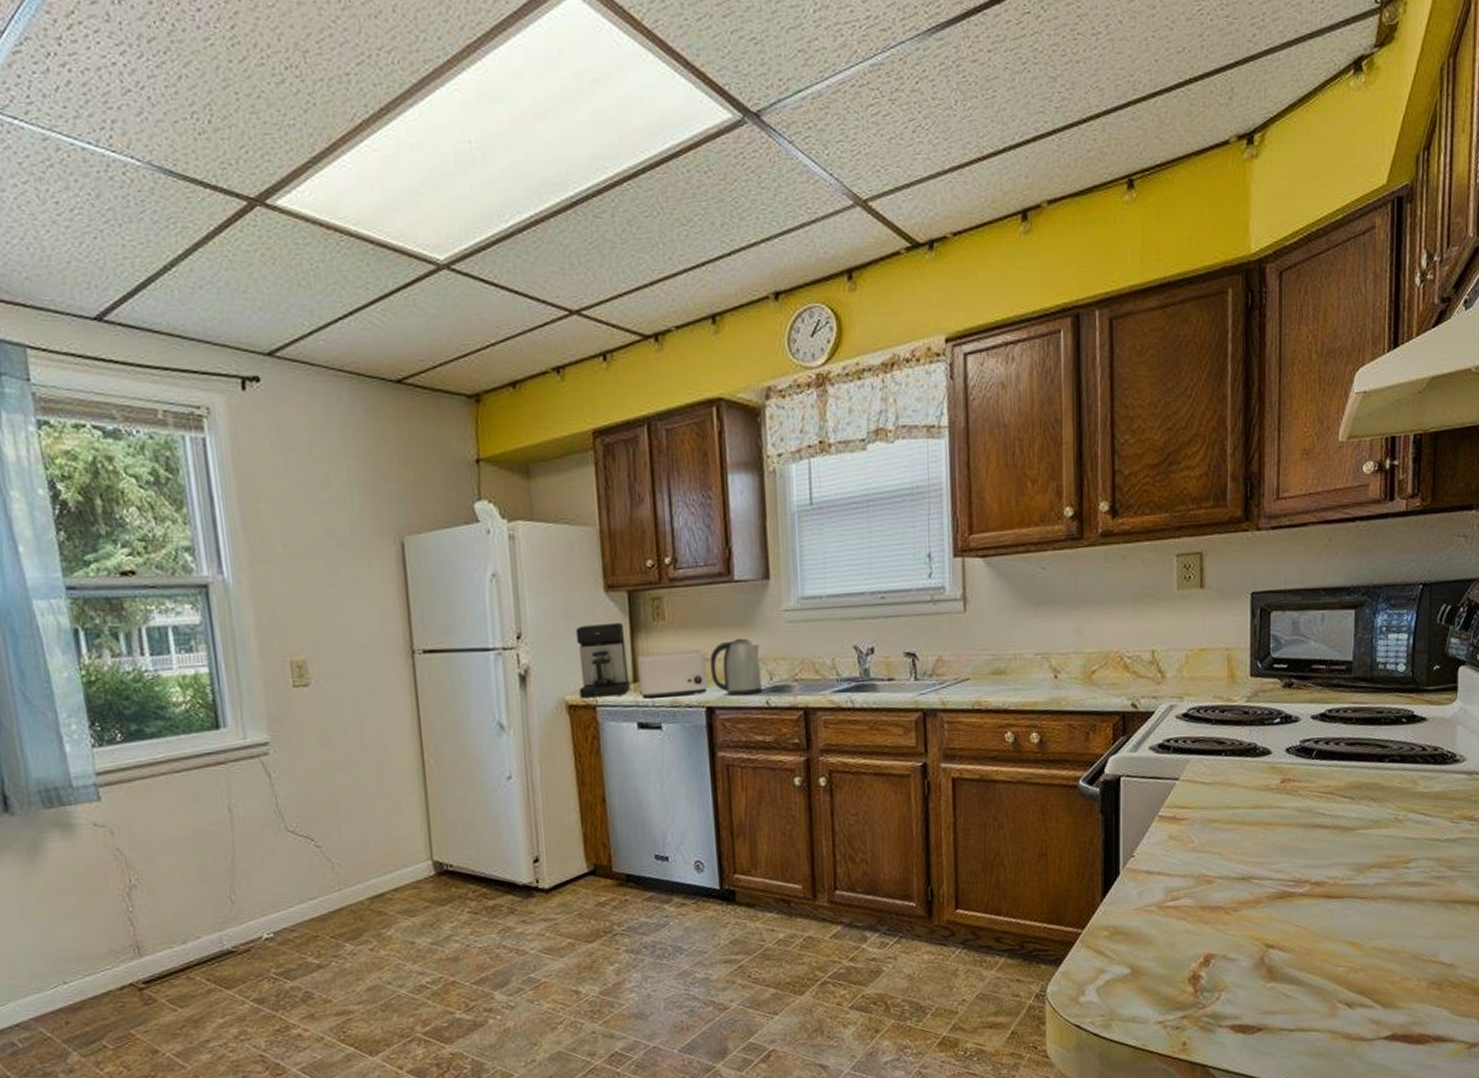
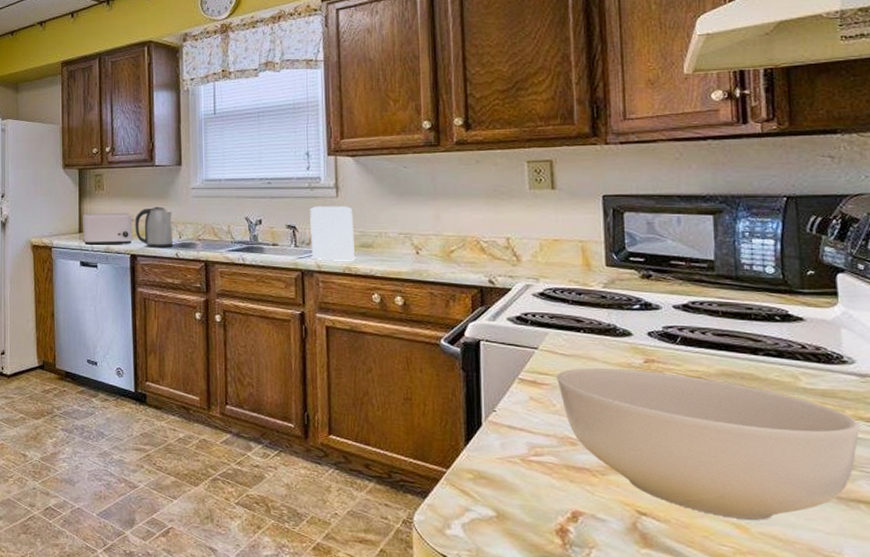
coffee maker: present [576,622,630,700] -> none [41,190,76,242]
canister: none [932,623,985,695] -> present [310,206,355,261]
bowl: none [1196,791,1464,938] -> present [557,368,861,520]

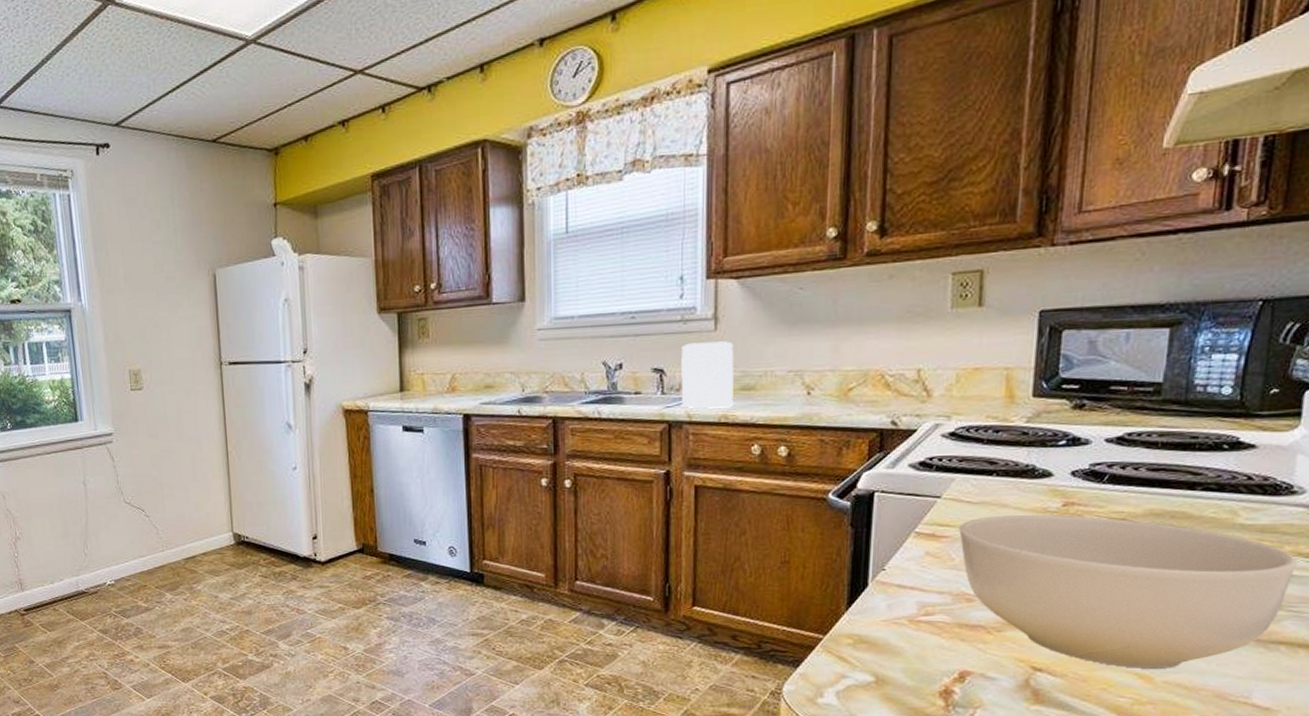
toaster: present [82,212,135,245] -> none [404,363,468,406]
kettle: present [135,206,173,249] -> none [468,354,514,406]

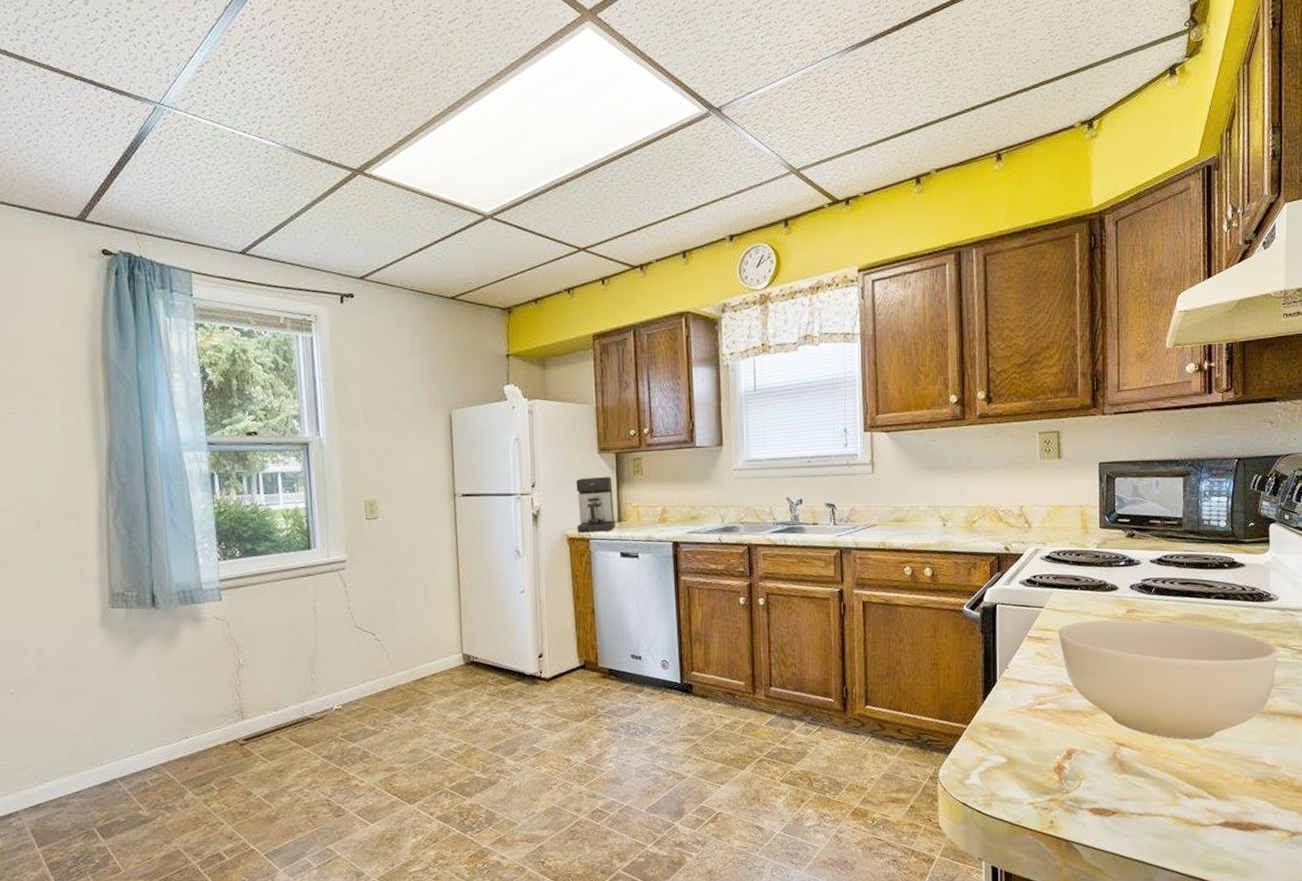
coffee maker: none [352,339,397,405] -> present [576,476,616,534]
canister: present [681,341,734,409] -> none [848,482,889,537]

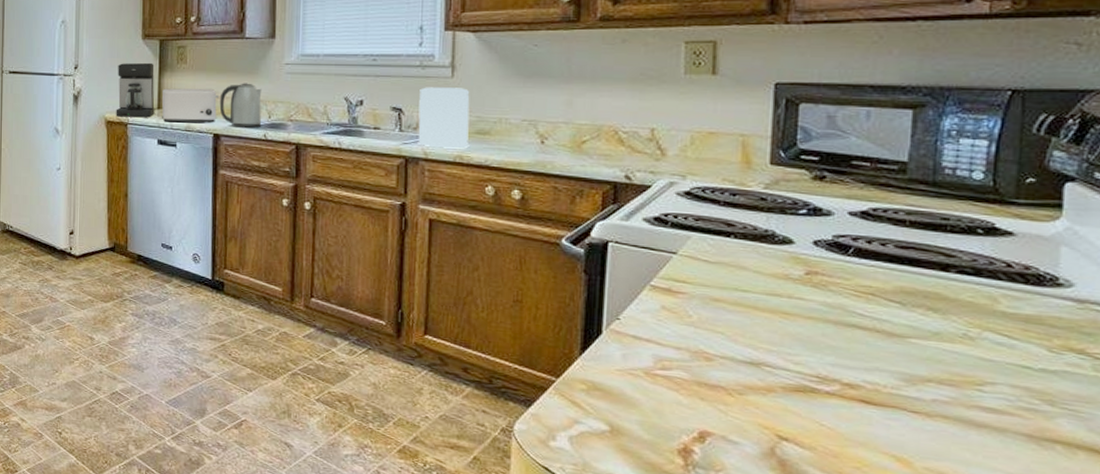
toaster: none [622,497,676,534] -> present [161,88,220,124]
kettle: none [676,490,715,535] -> present [219,83,262,129]
canister: none [848,482,889,537] -> present [418,87,470,149]
bowl: present [1058,619,1280,740] -> none [696,277,1070,455]

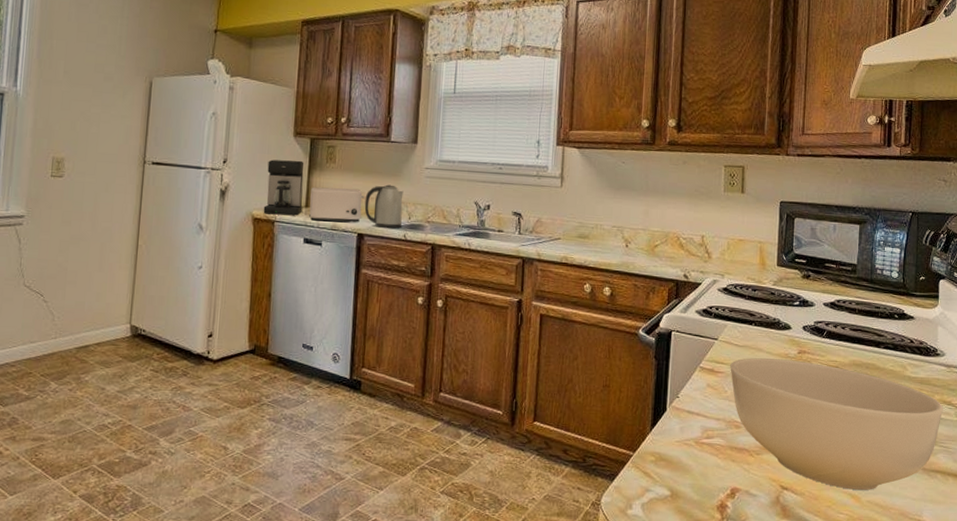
canister: present [418,87,470,149] -> none [533,195,574,251]
bowl: none [696,277,1070,455] -> present [730,358,944,490]

